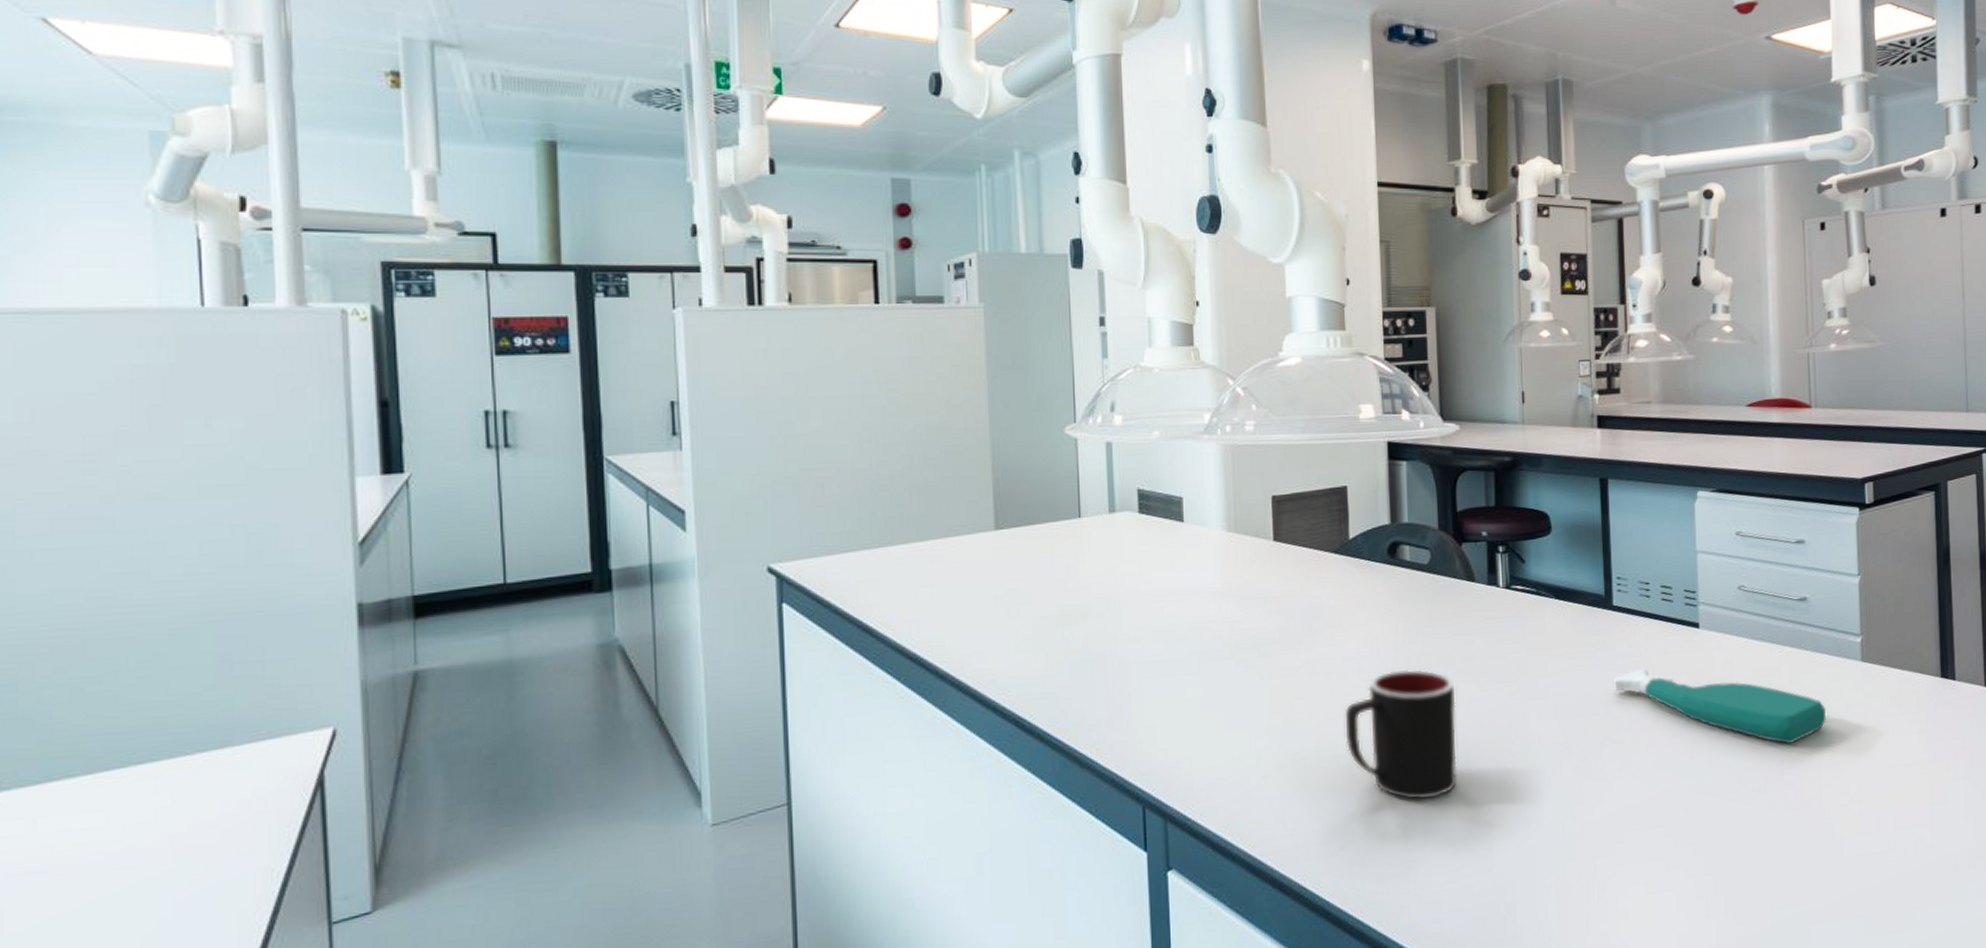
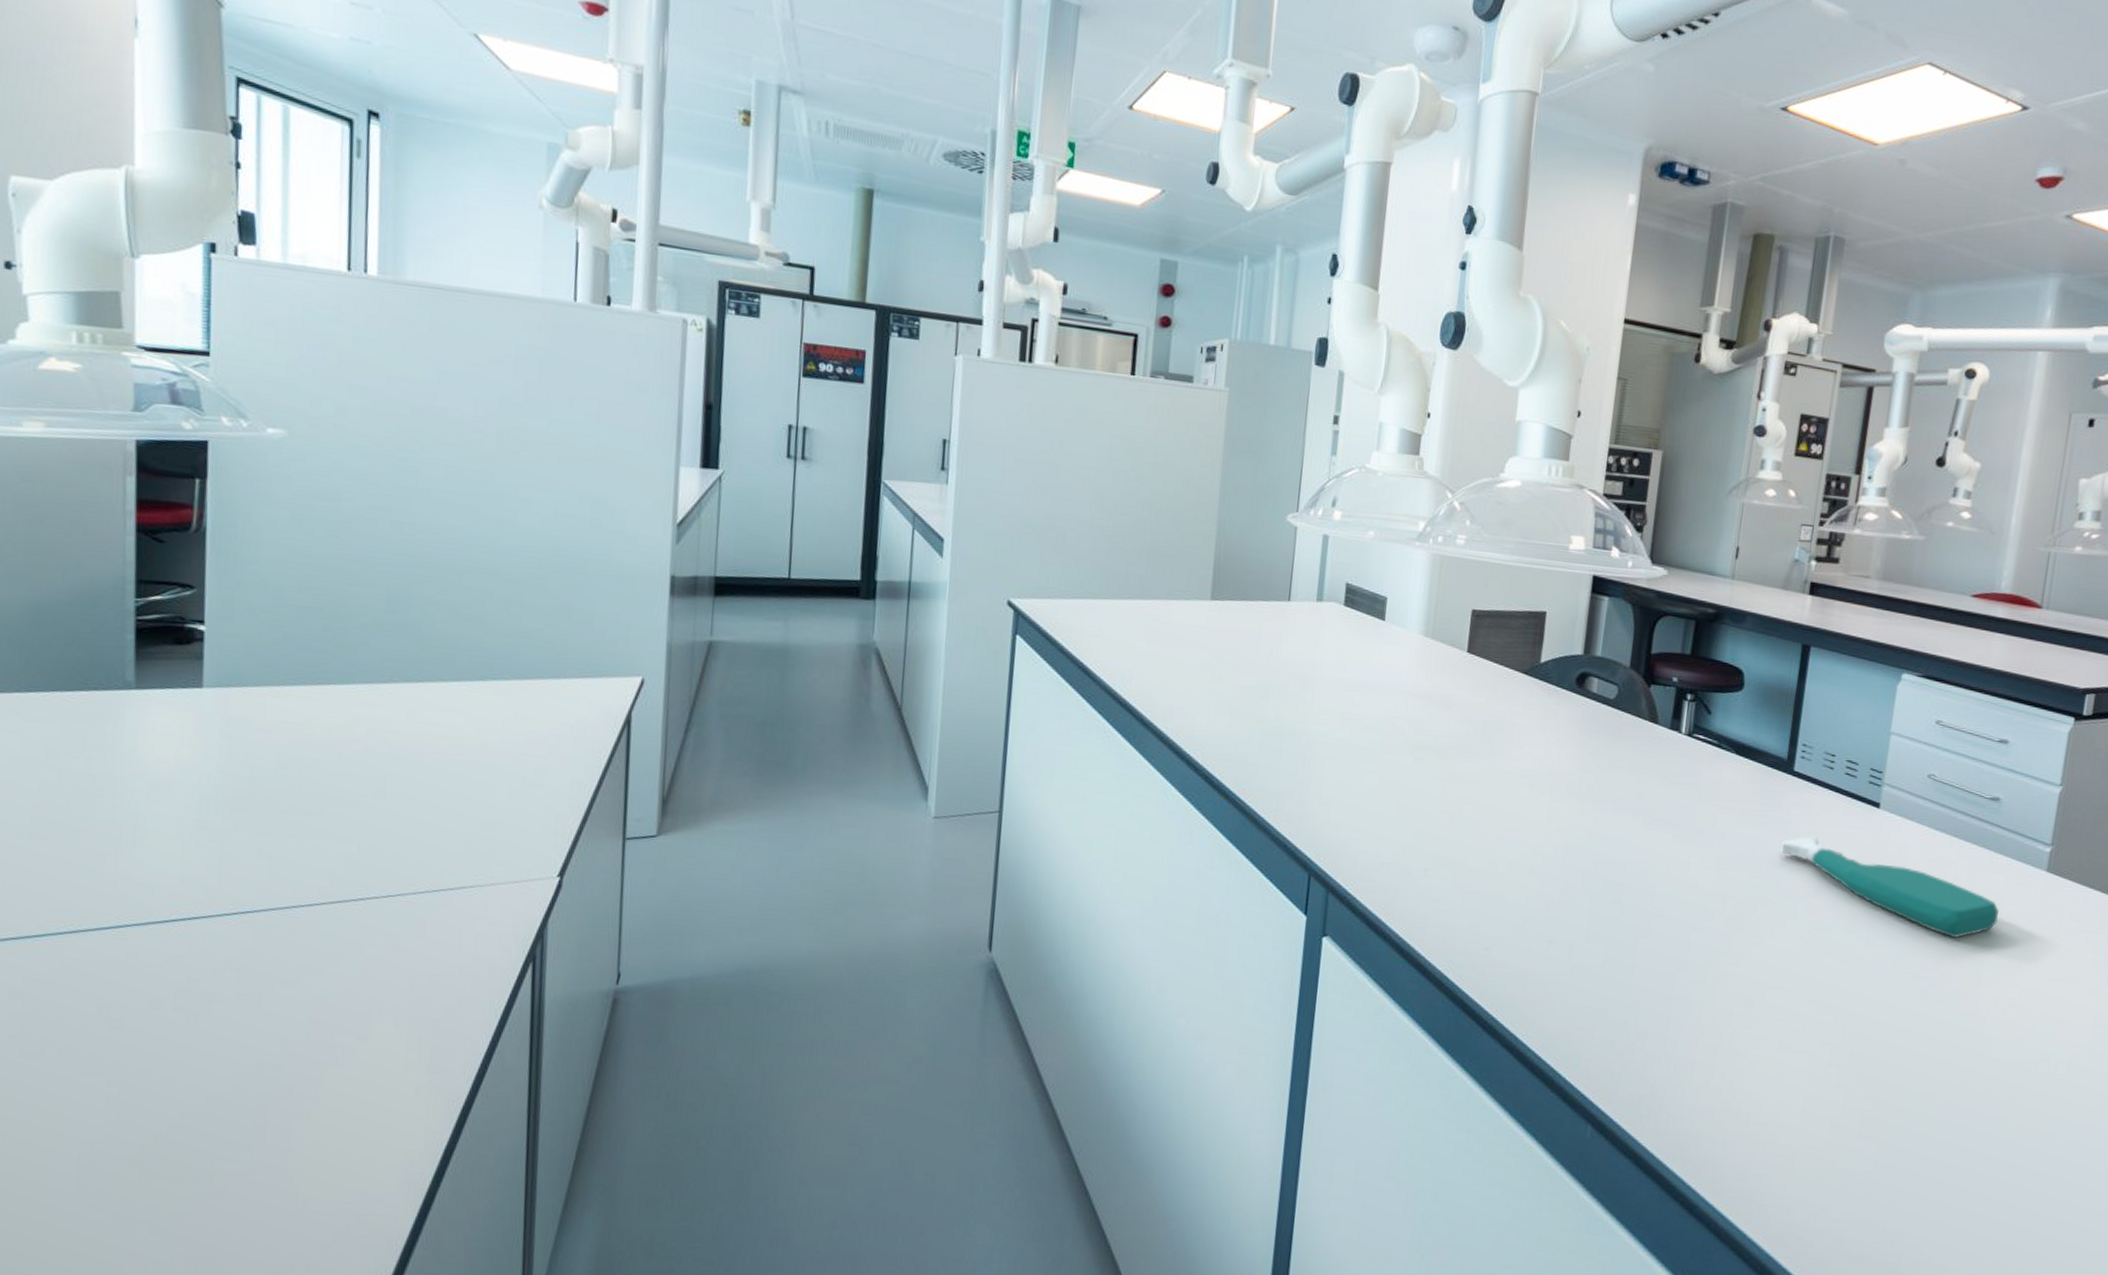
mug: present [1344,669,1457,800] -> none [1506,793,1621,920]

